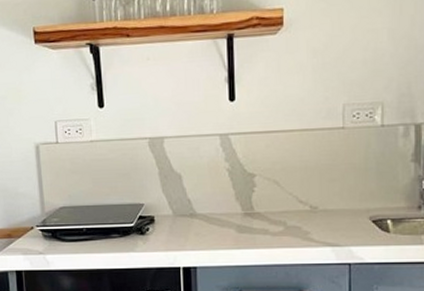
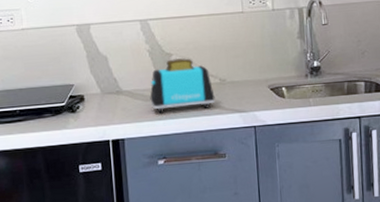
toaster: none [227,179,303,241] -> present [150,58,215,113]

